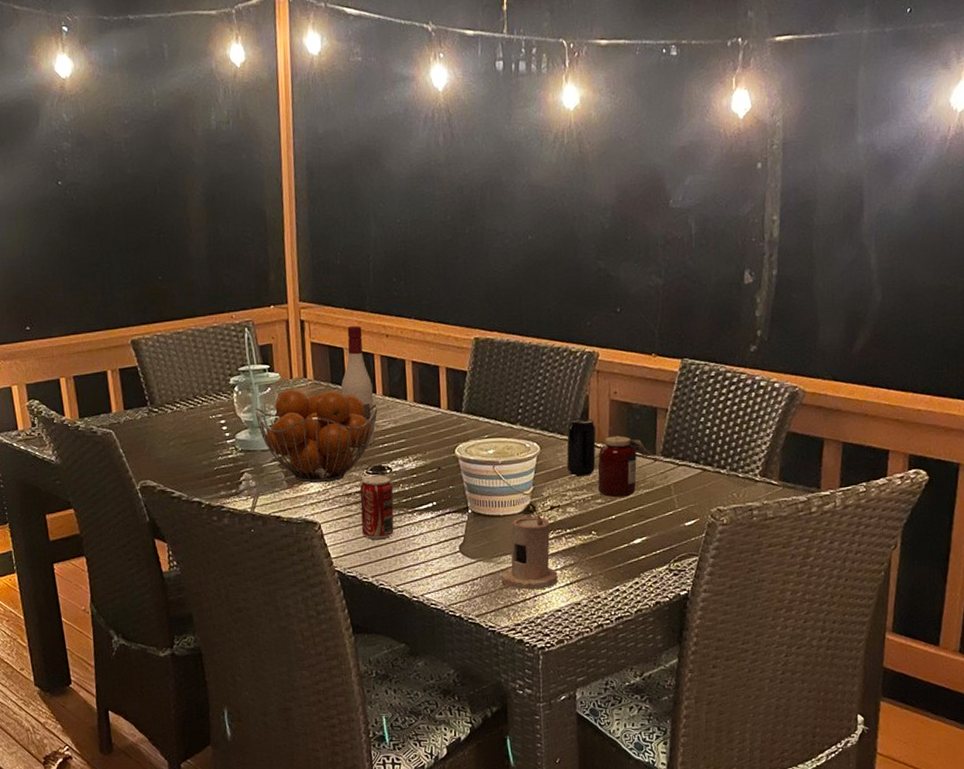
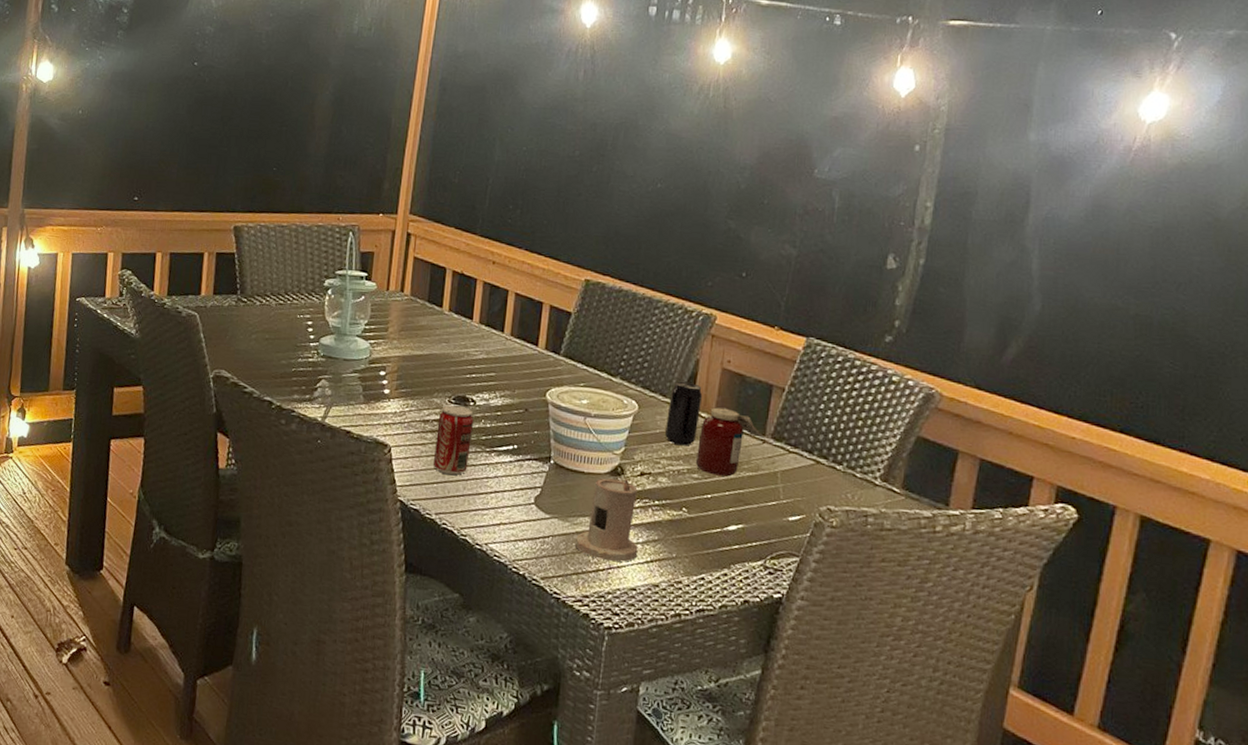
fruit basket: present [254,389,379,484] -> none [344,301,473,405]
wine bottle: present [340,326,375,446] -> none [436,247,470,373]

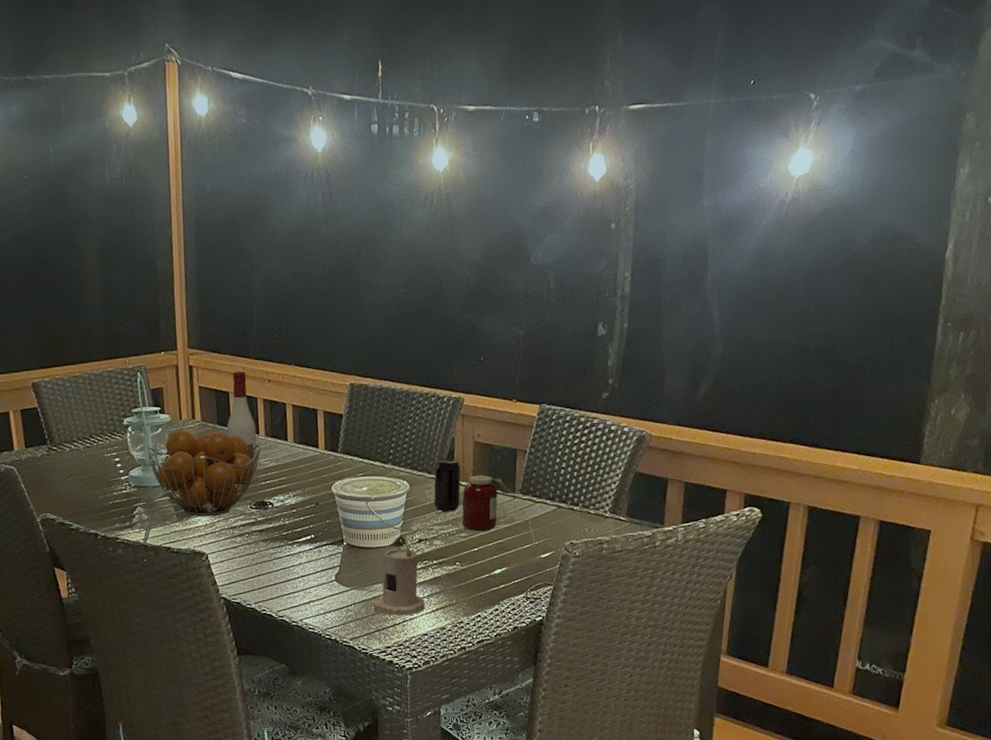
fruit basket: none [344,301,473,405] -> present [146,430,262,517]
beverage can: present [432,405,474,476] -> none [244,510,275,570]
wine bottle: none [436,247,470,373] -> present [226,371,258,483]

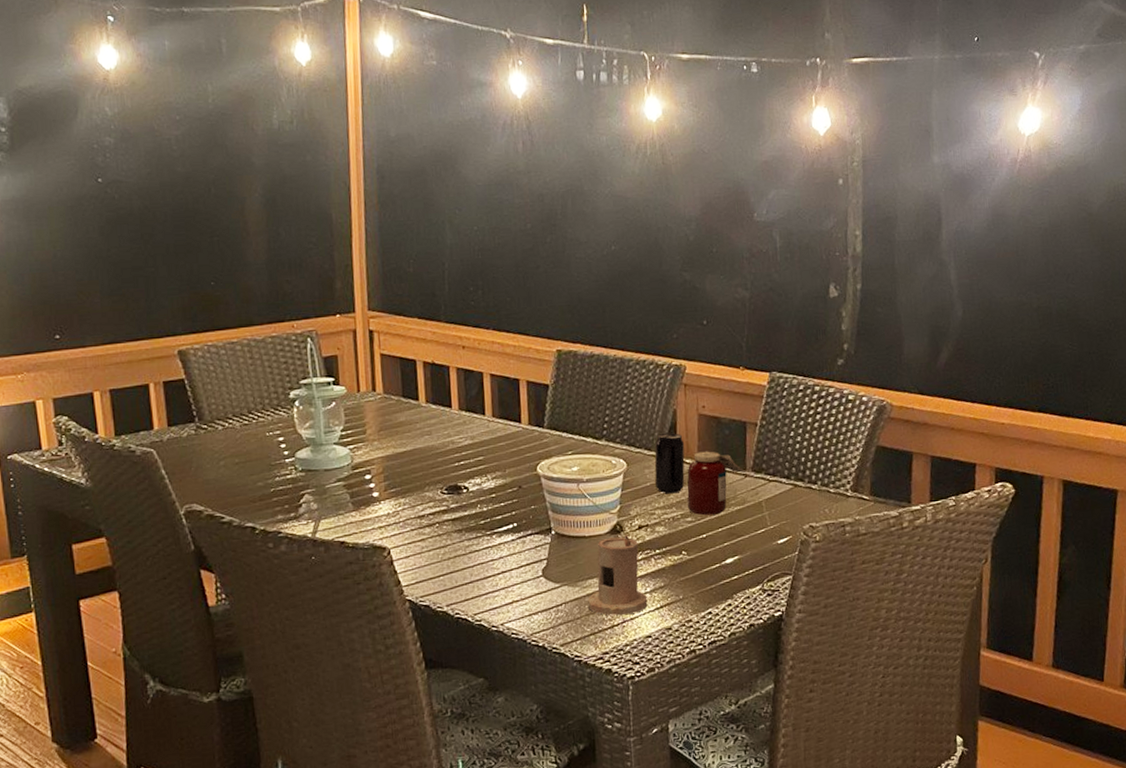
fruit basket: present [146,430,262,517] -> none [317,403,455,505]
wine bottle: present [226,371,258,483] -> none [413,337,451,464]

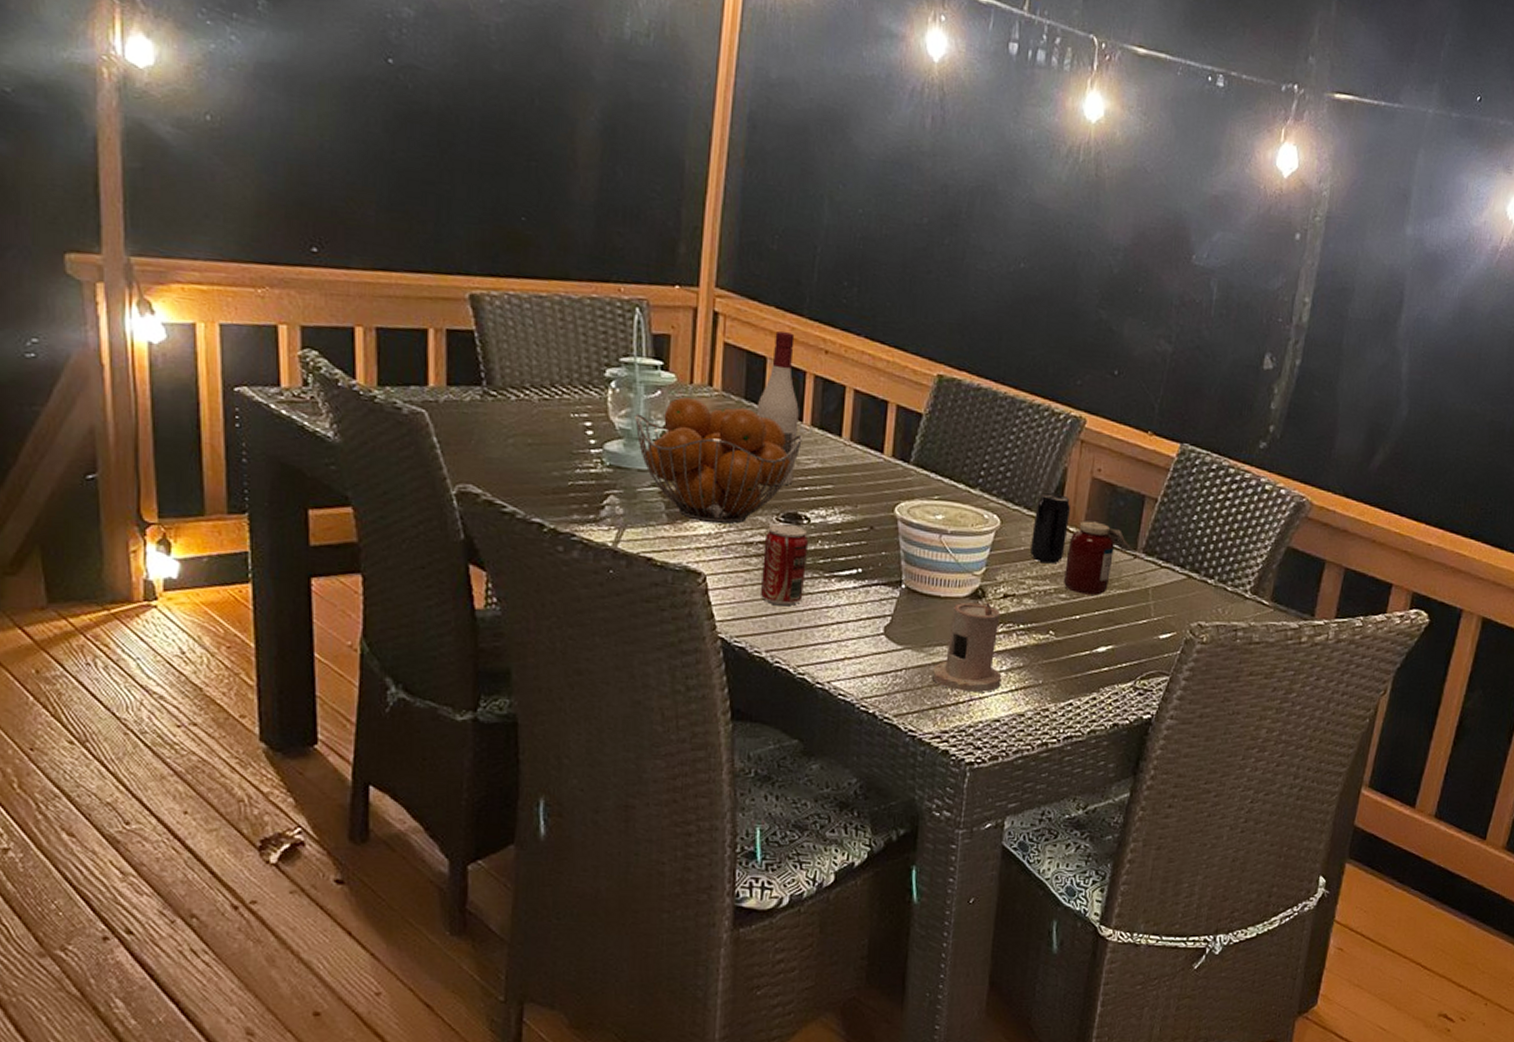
fruit basket: none [317,403,455,505] -> present [635,397,804,525]
wine bottle: none [413,337,451,464] -> present [756,331,799,486]
beverage can: none [433,495,471,566] -> present [759,524,809,606]

